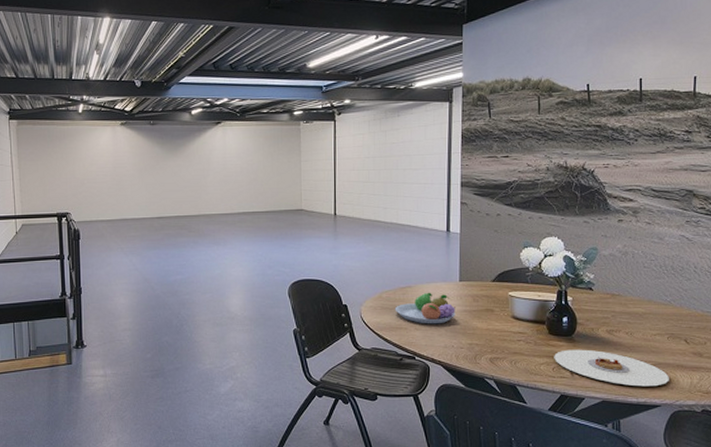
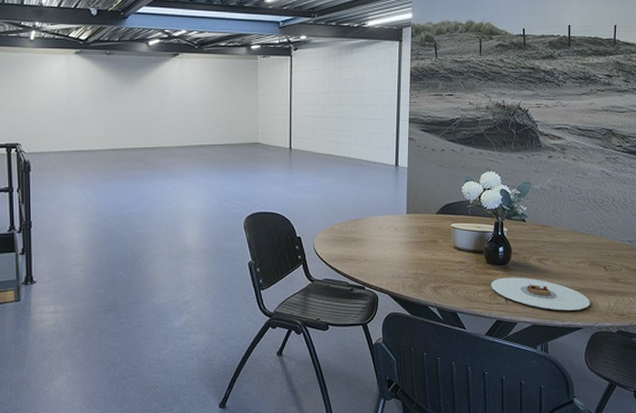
fruit bowl: present [394,292,456,324] -> none [346,224,403,255]

